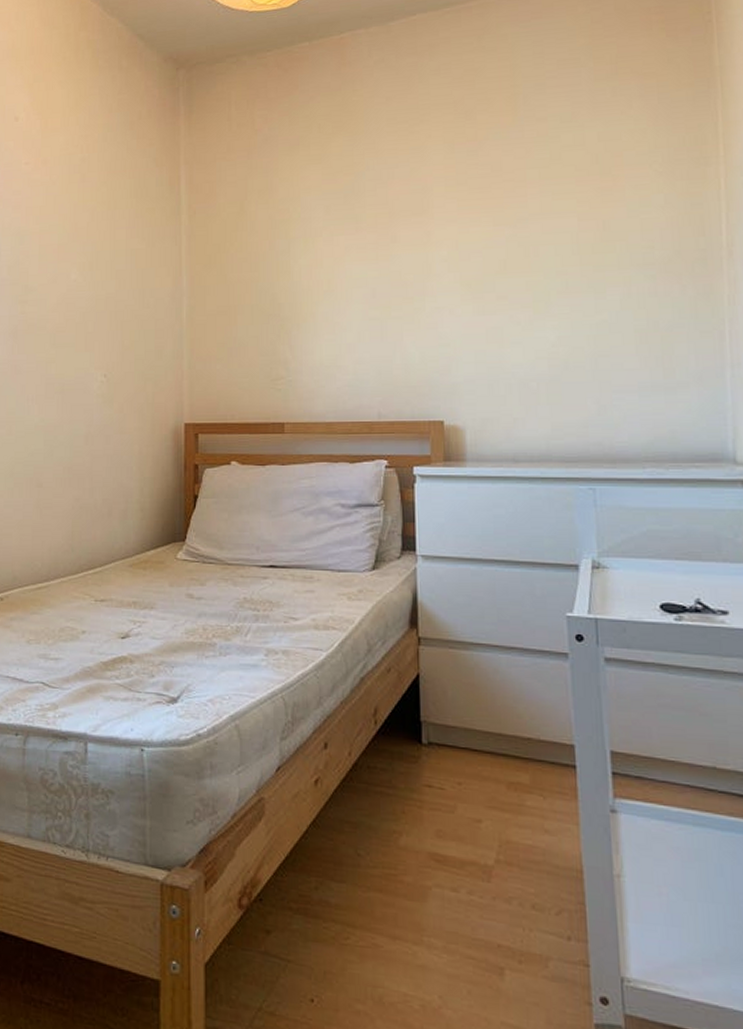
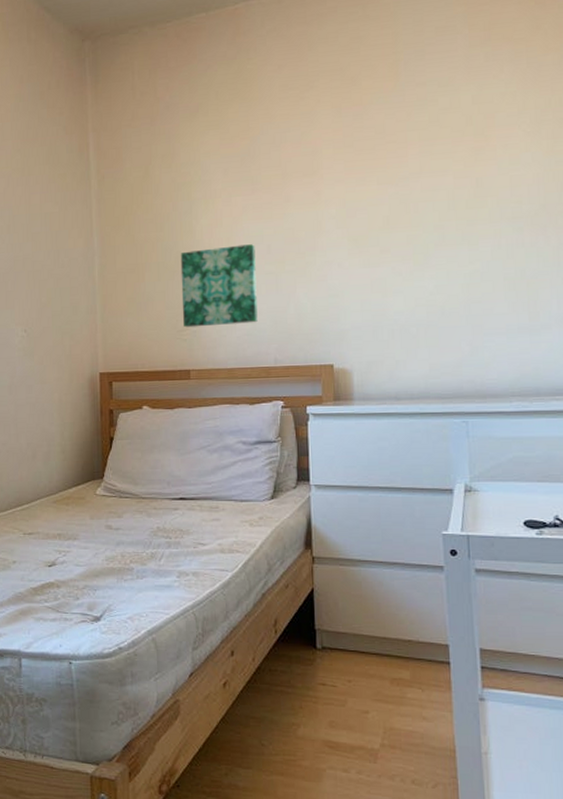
wall art: none [276,287,360,376] -> present [180,244,258,328]

